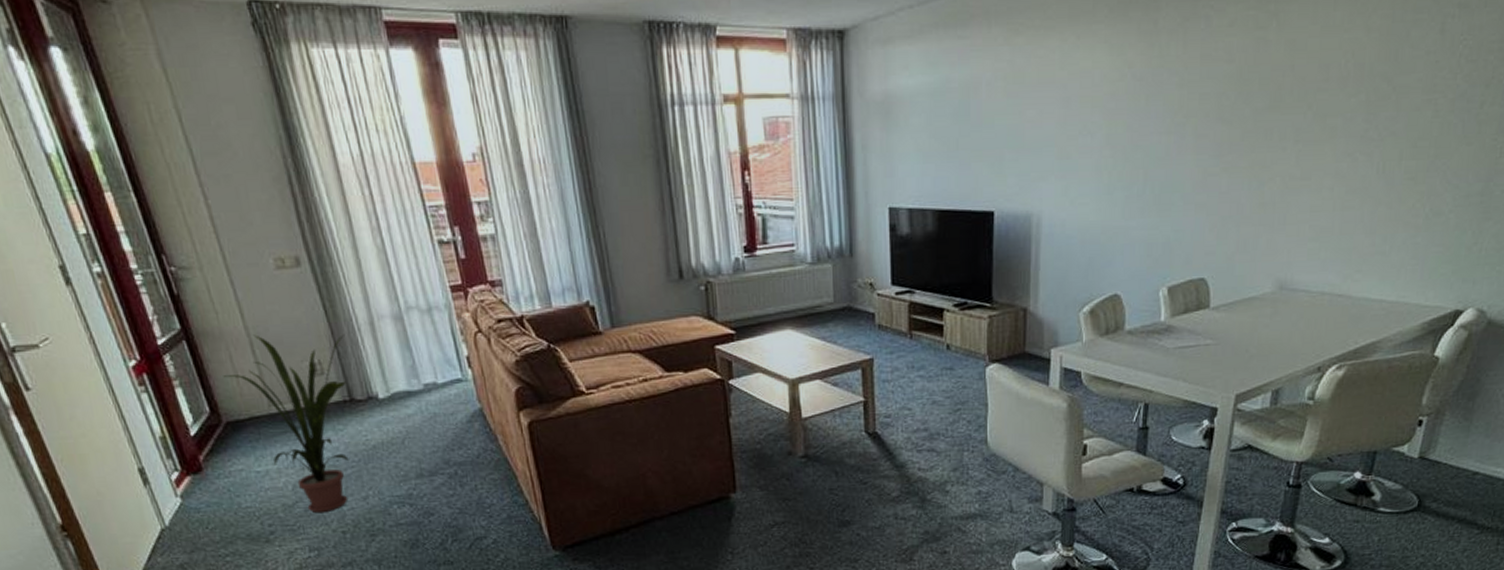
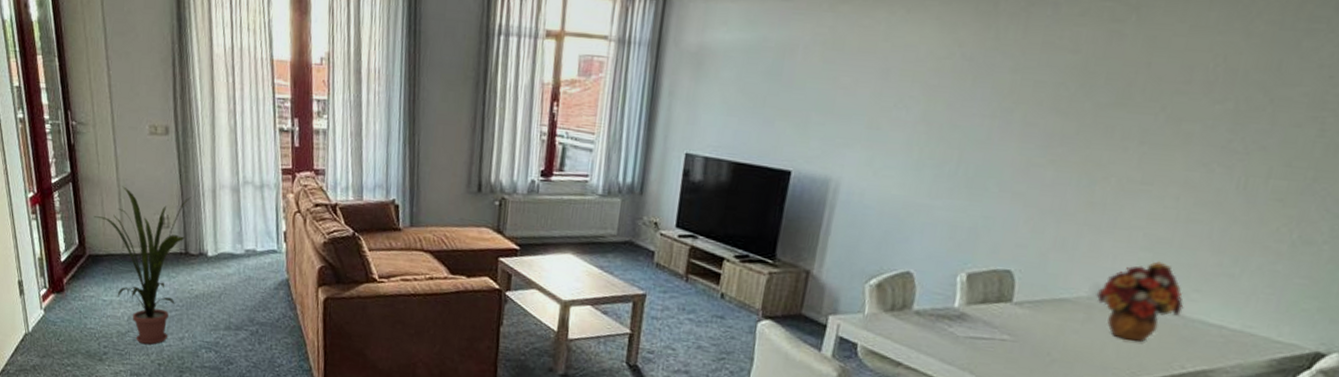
flower arrangement: none [1278,249,1350,327] -> present [1096,261,1184,342]

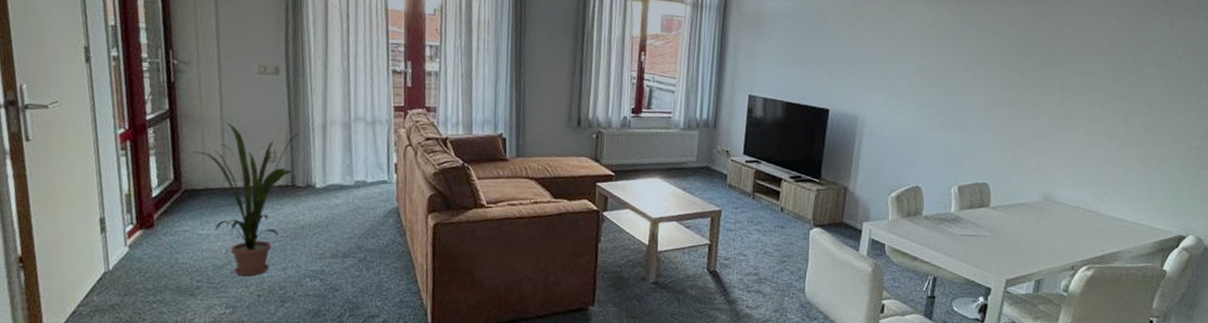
flower arrangement: present [1096,261,1184,342] -> none [1043,174,1099,233]

